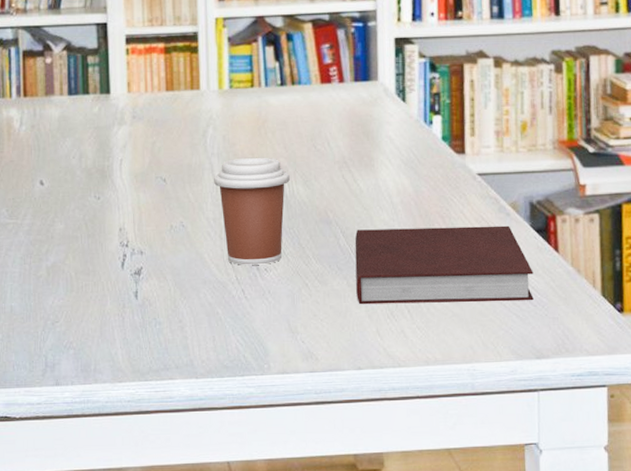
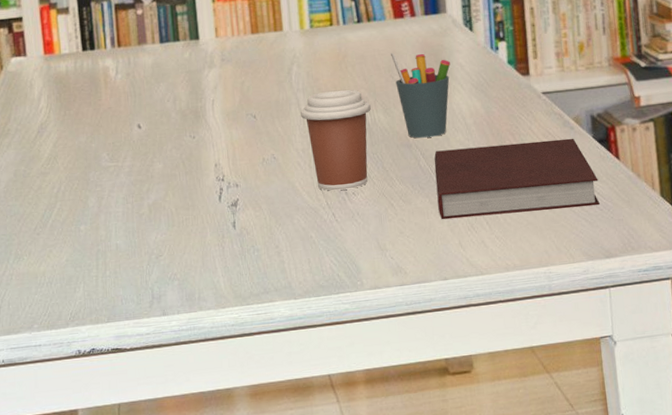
pen holder: none [315,120,379,215] -> present [391,52,450,138]

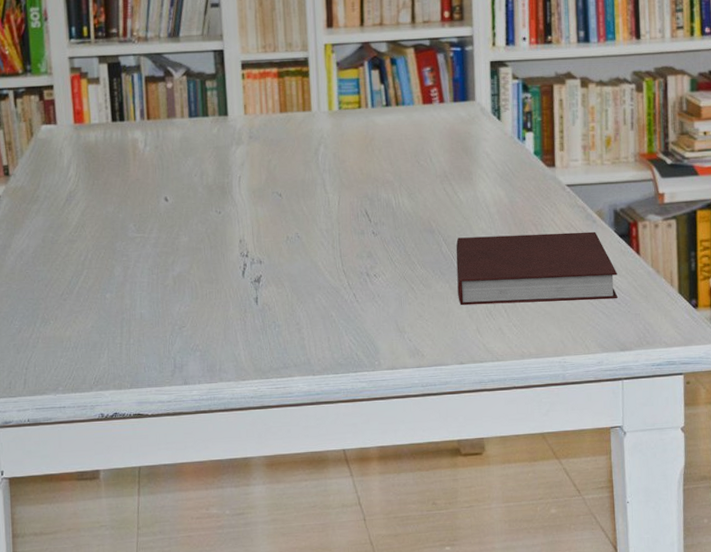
coffee cup: present [300,89,371,191] -> none [326,172,396,272]
pen holder: present [391,52,450,138] -> none [418,138,477,224]

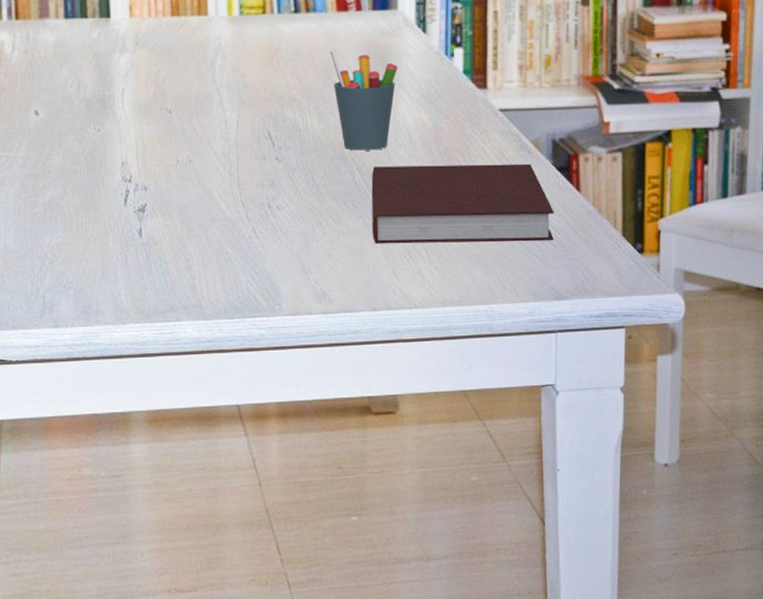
pen holder: none [418,138,477,224] -> present [330,50,398,151]

